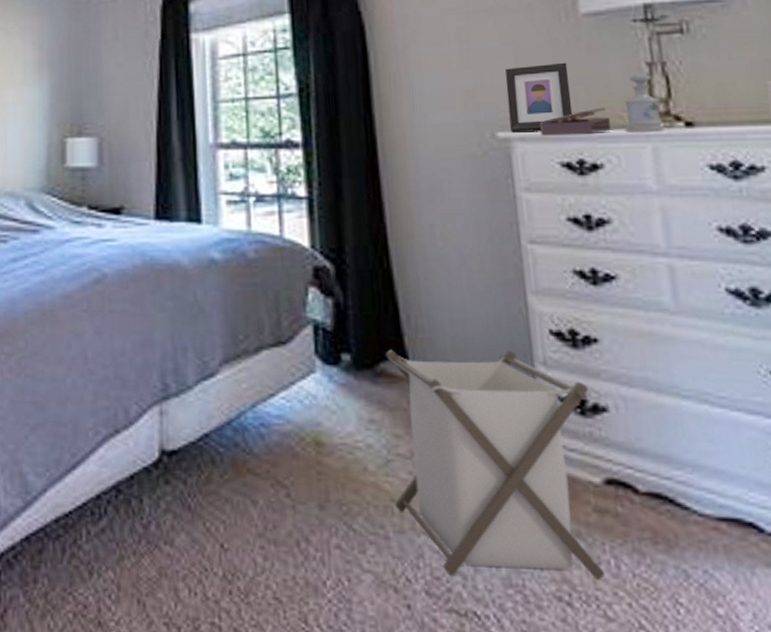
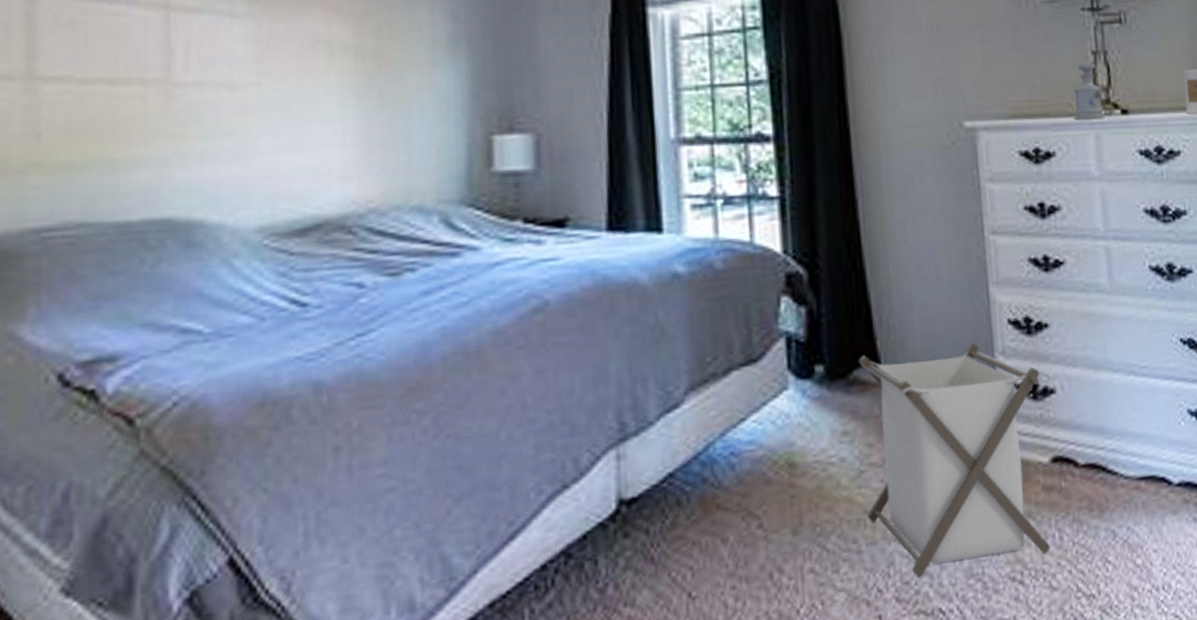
picture frame: present [505,62,572,133] -> none [972,50,1030,122]
jewelry box: present [539,107,611,137] -> none [1001,95,1062,125]

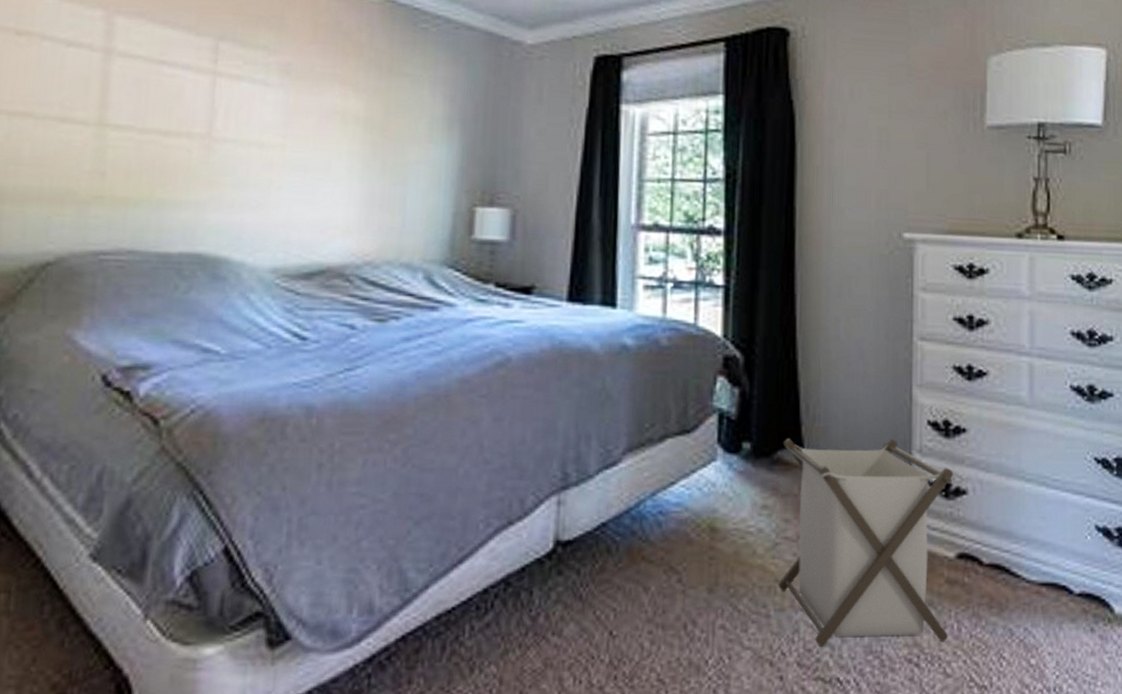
perfume bottle: present [1073,62,1106,121] -> none [1010,187,1042,243]

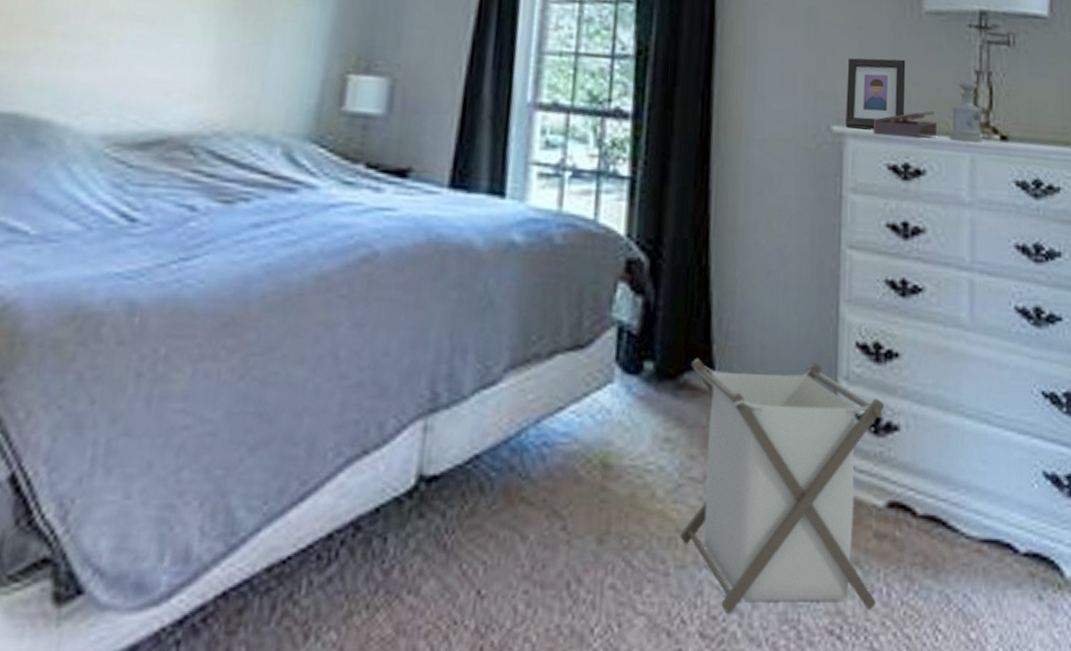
picture frame: none [915,170,970,235] -> present [846,57,906,129]
jewelry box: none [940,216,998,242] -> present [873,111,937,139]
perfume bottle: none [1010,187,1042,243] -> present [949,80,984,143]

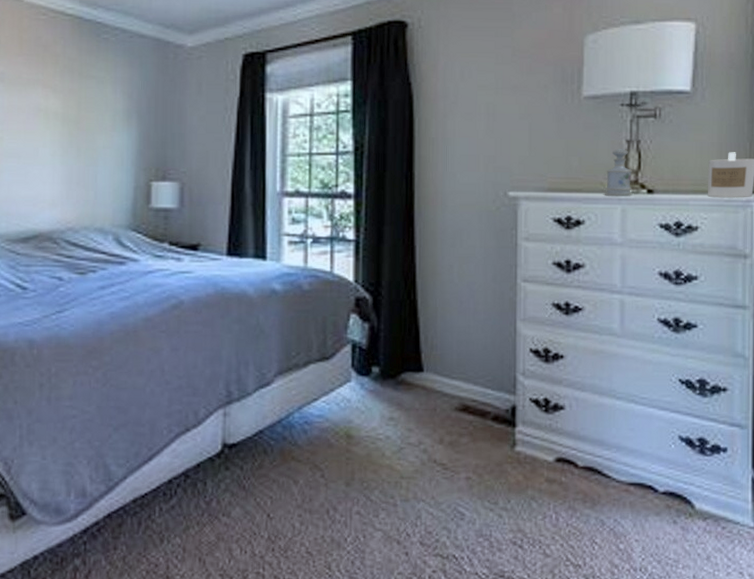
laundry basket: present [680,357,885,613] -> none [403,363,553,530]
picture frame: present [846,57,906,129] -> none [519,136,568,193]
jewelry box: present [873,111,937,139] -> none [541,175,594,198]

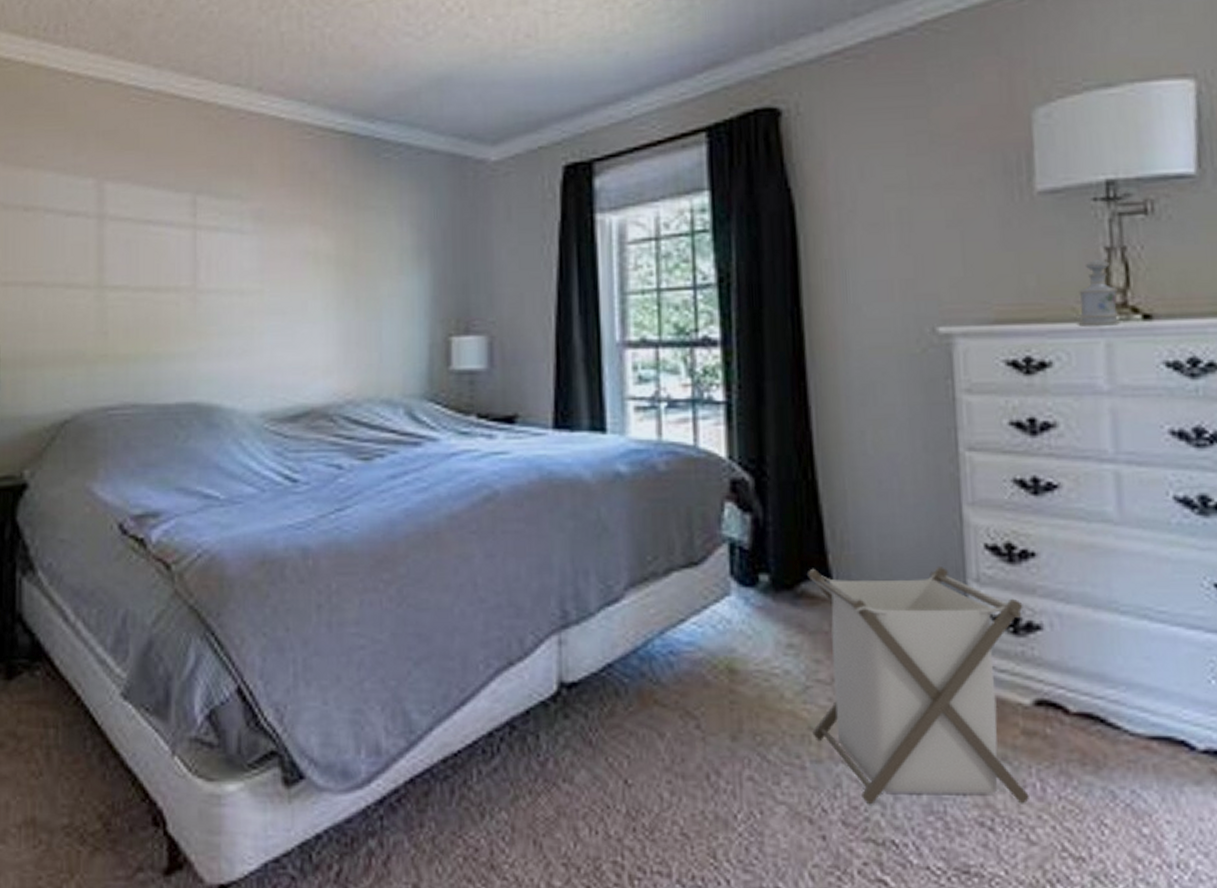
laundry basket: none [403,363,553,530] -> present [808,567,1029,804]

